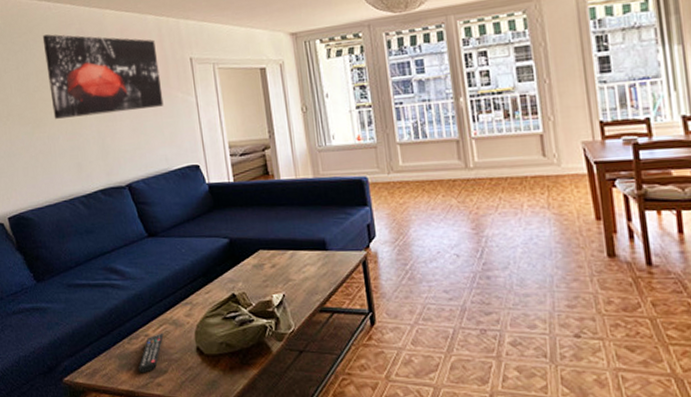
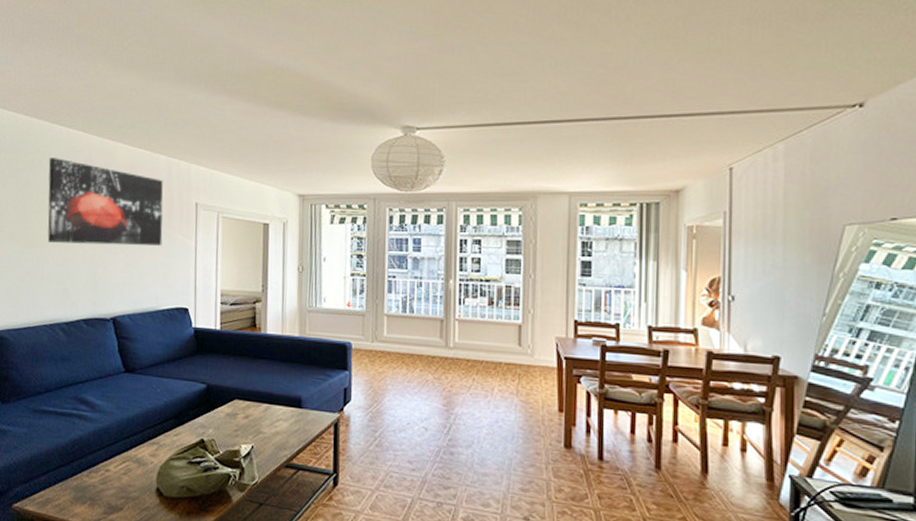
remote control: present [138,332,164,373] -> none [93,469,125,508]

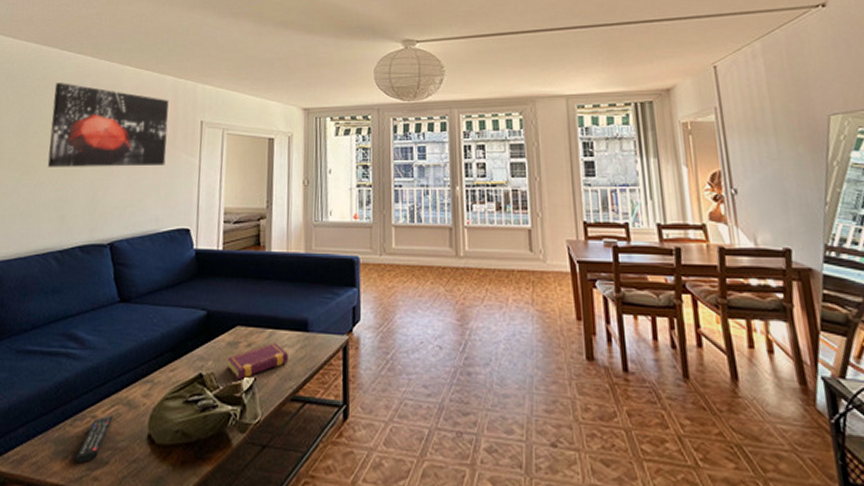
remote control: none [93,469,125,508] -> present [75,414,114,464]
book: none [227,416,283,447] -> present [227,342,288,381]

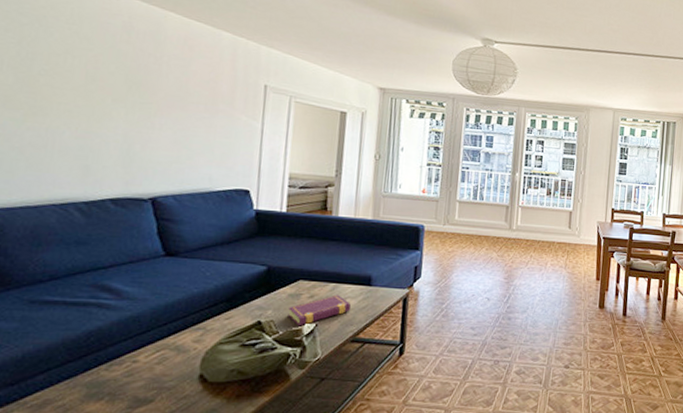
wall art: present [47,83,169,167] -> none [62,16,226,125]
remote control: present [75,414,114,464] -> none [113,358,159,403]

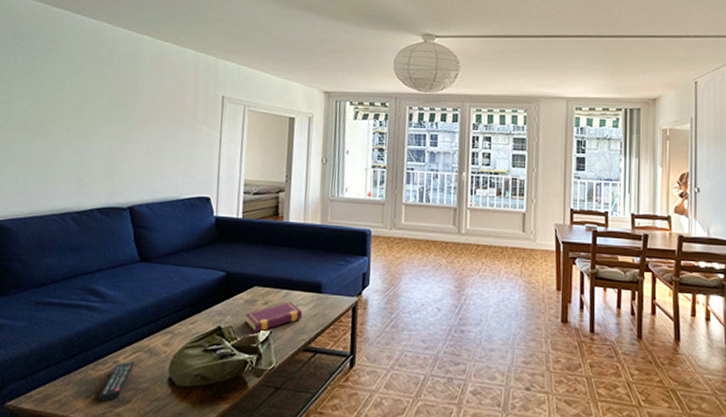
remote control: none [113,358,159,403] -> present [98,360,135,402]

